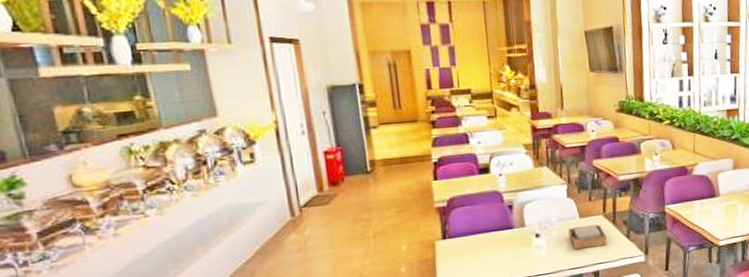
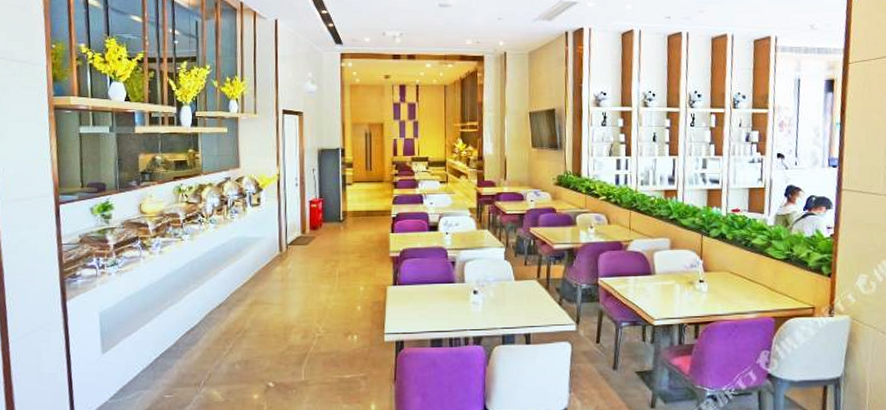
napkin holder: present [568,224,607,250] -> none [504,289,539,310]

